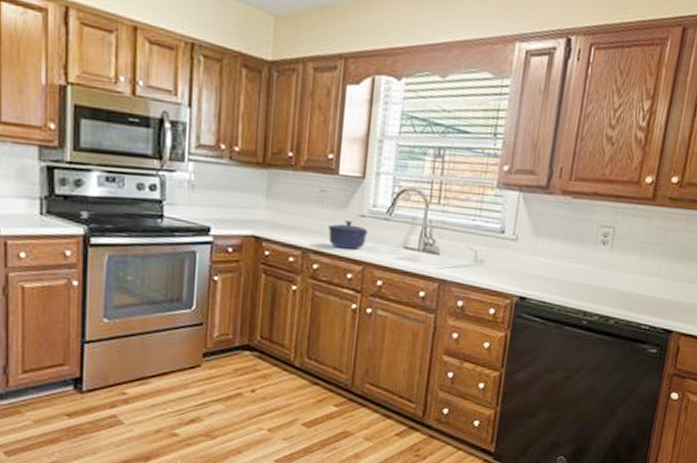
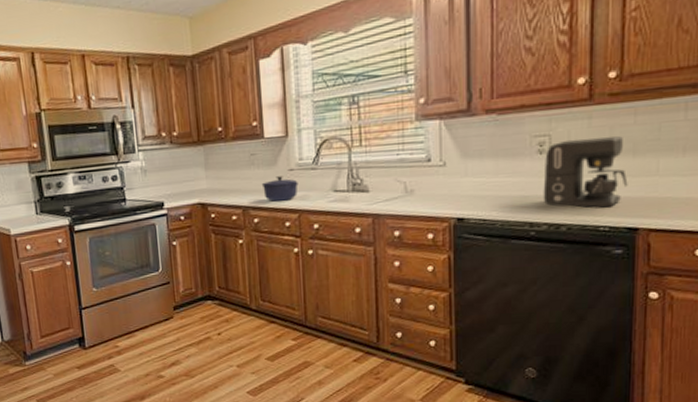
coffee maker: none [598,235,674,307] -> present [543,136,628,208]

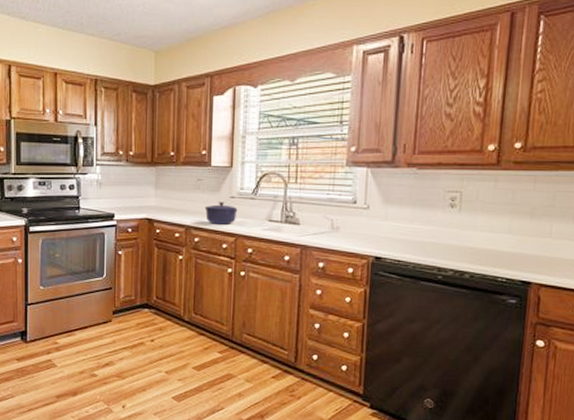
coffee maker: present [543,136,628,208] -> none [451,198,525,261]

